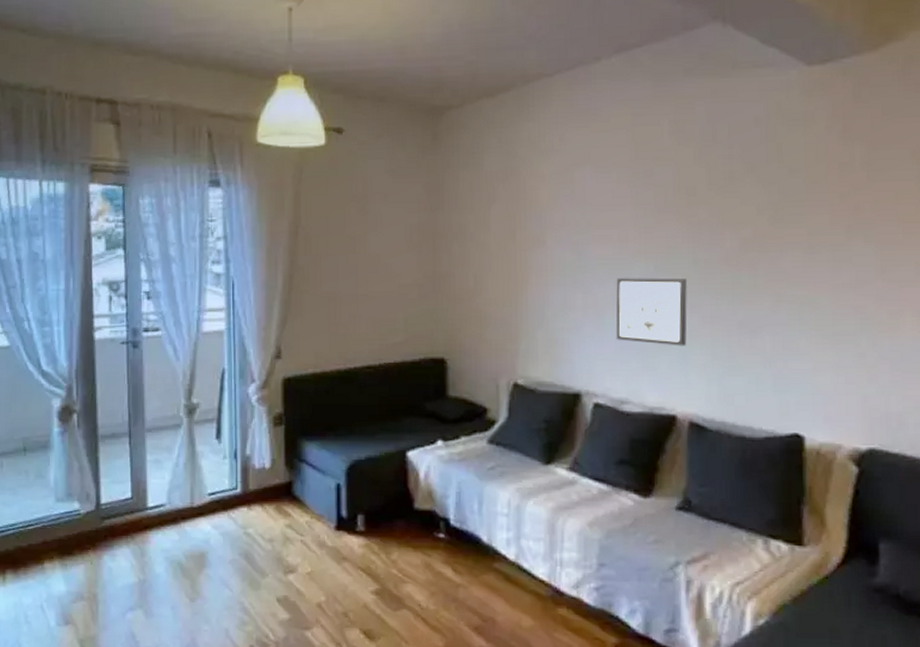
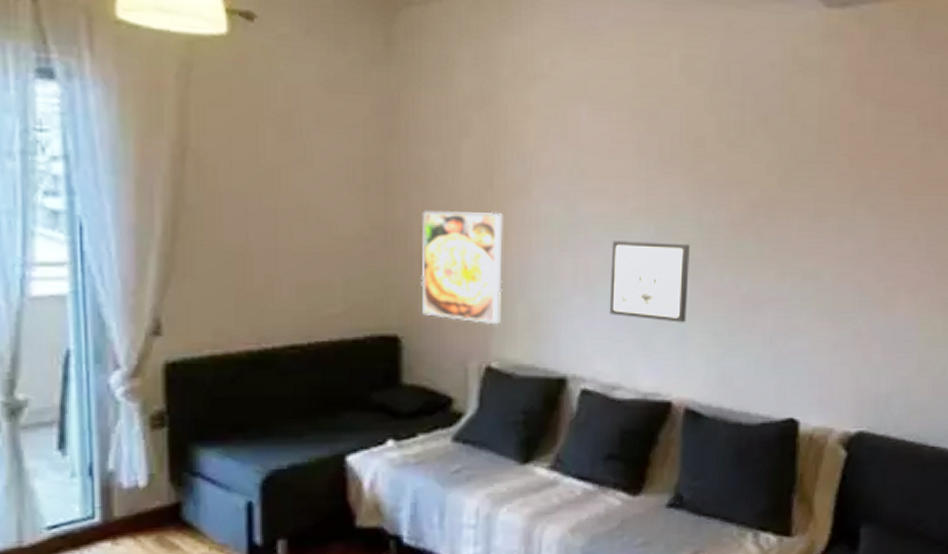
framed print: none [461,259,525,348] -> present [421,211,503,324]

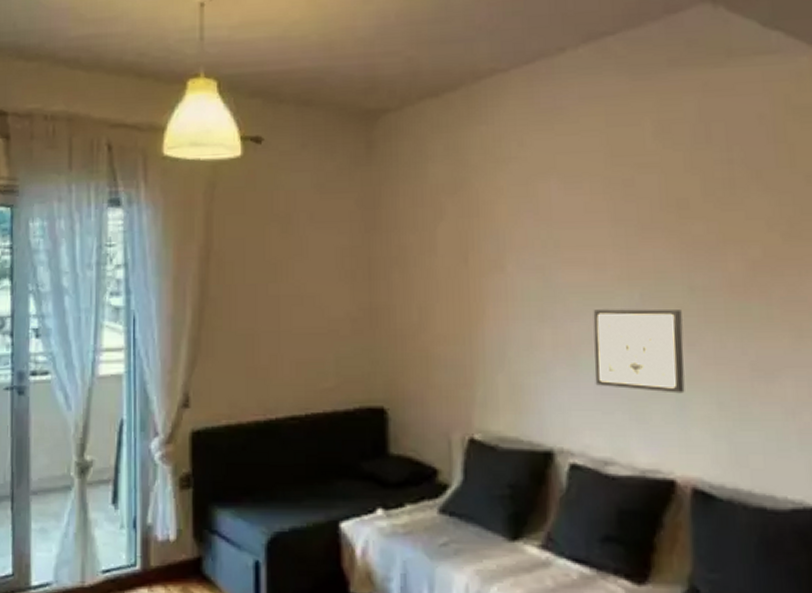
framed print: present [421,211,503,324] -> none [404,287,482,396]

